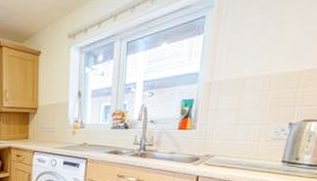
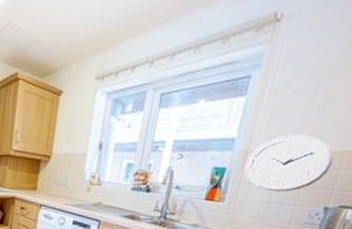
wall clock: none [210,61,291,115] -> present [244,134,333,193]

